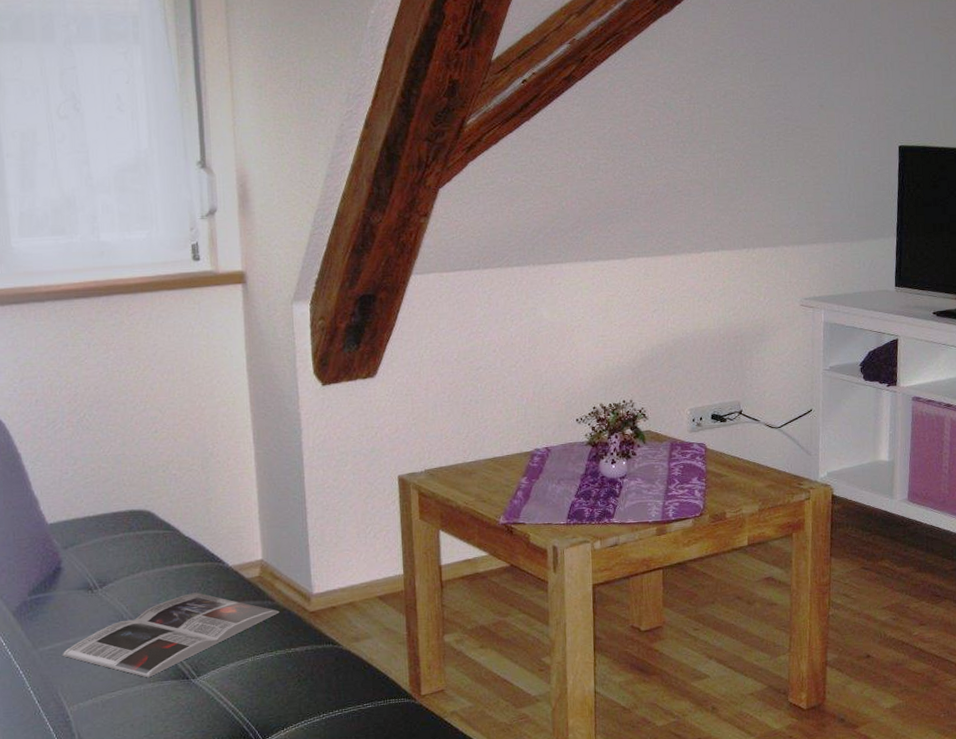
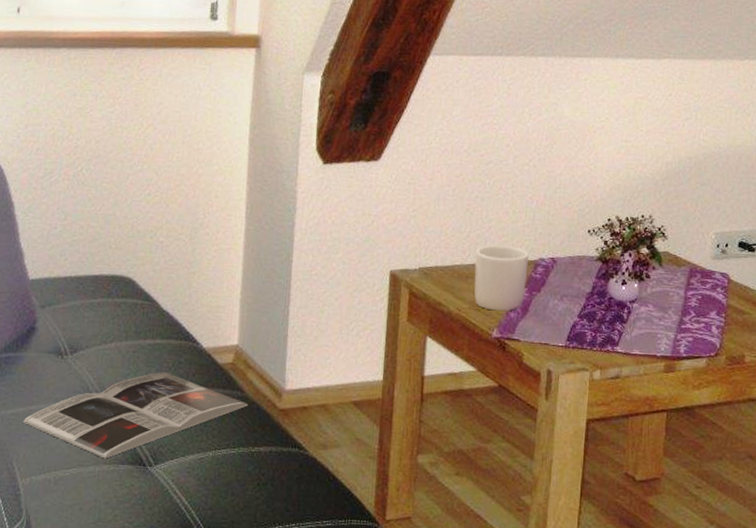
mug: none [476,441,526,501] -> present [473,245,529,312]

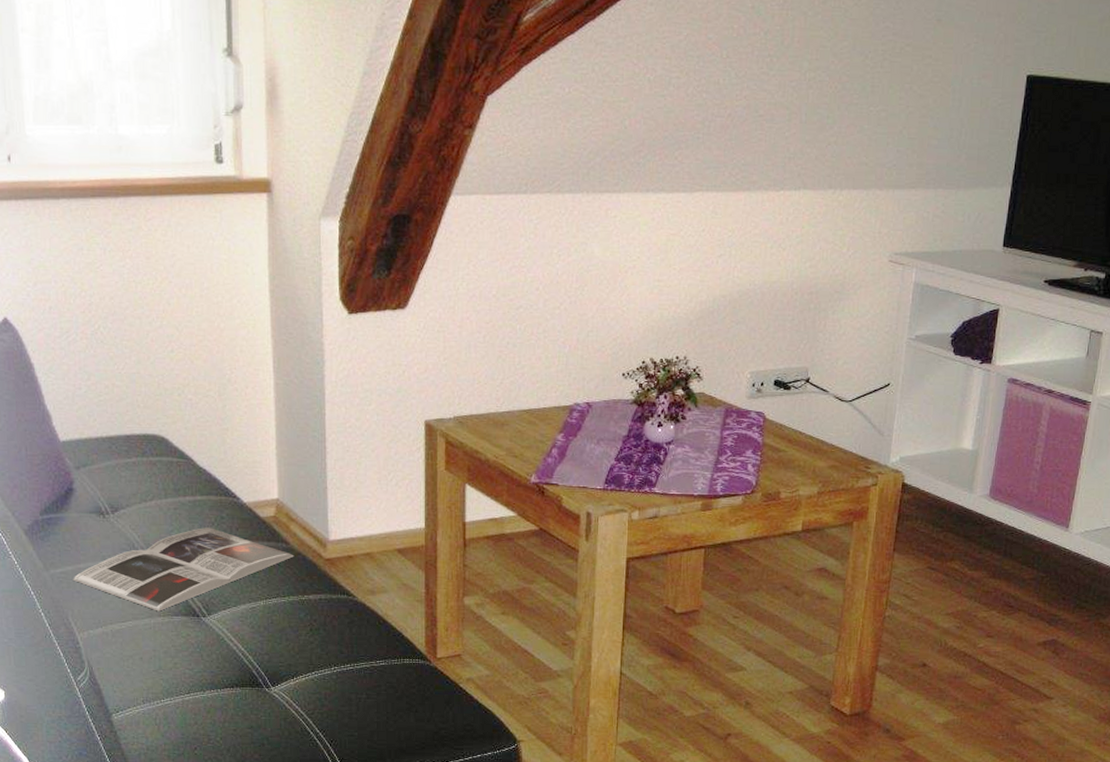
mug: present [473,245,529,312] -> none [510,392,564,457]

